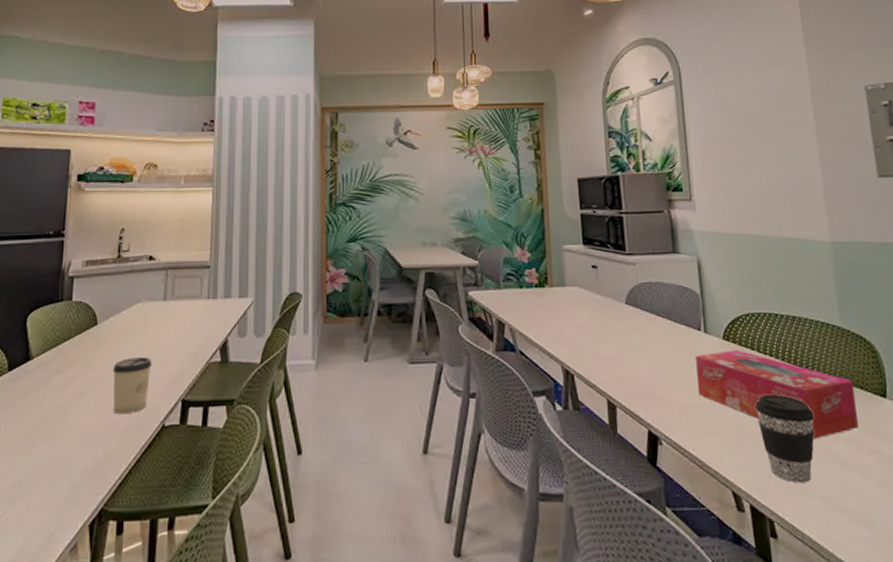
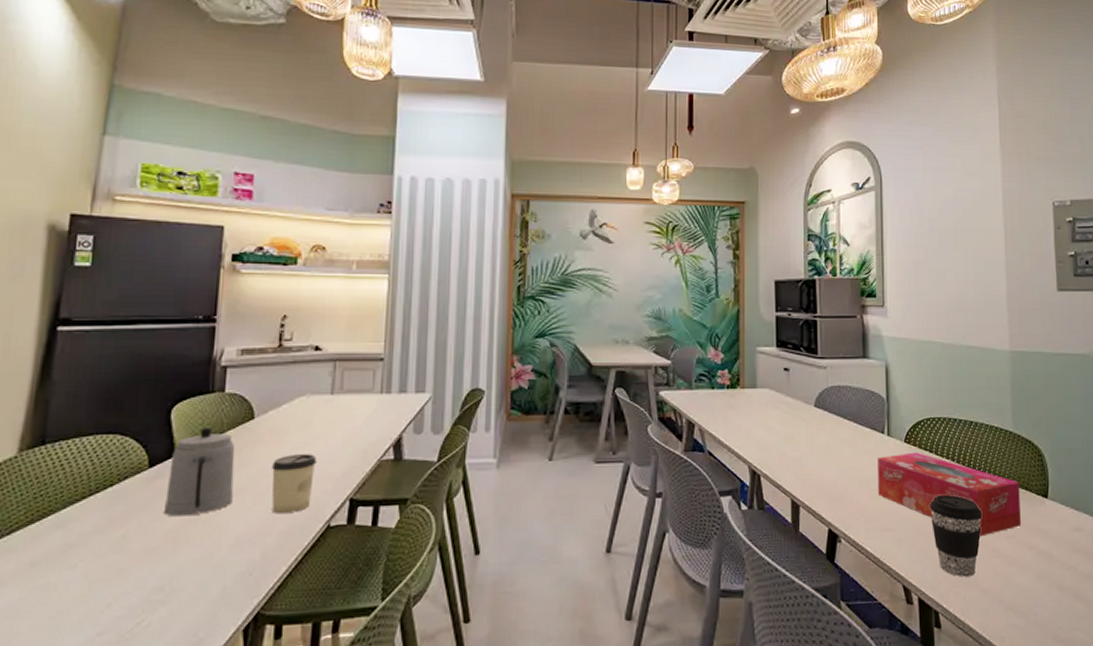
teapot: none [20,333,81,417] -> present [163,427,235,517]

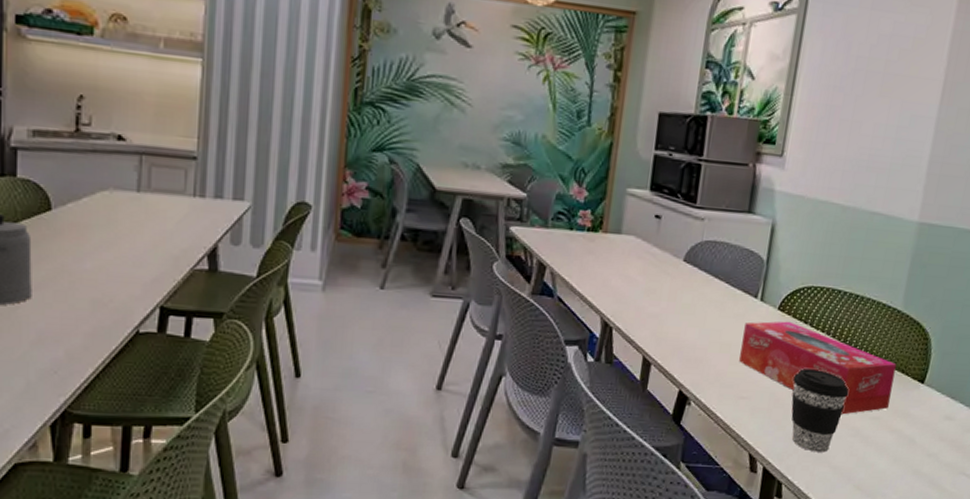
cup: present [271,454,317,514] -> none [72,253,123,315]

